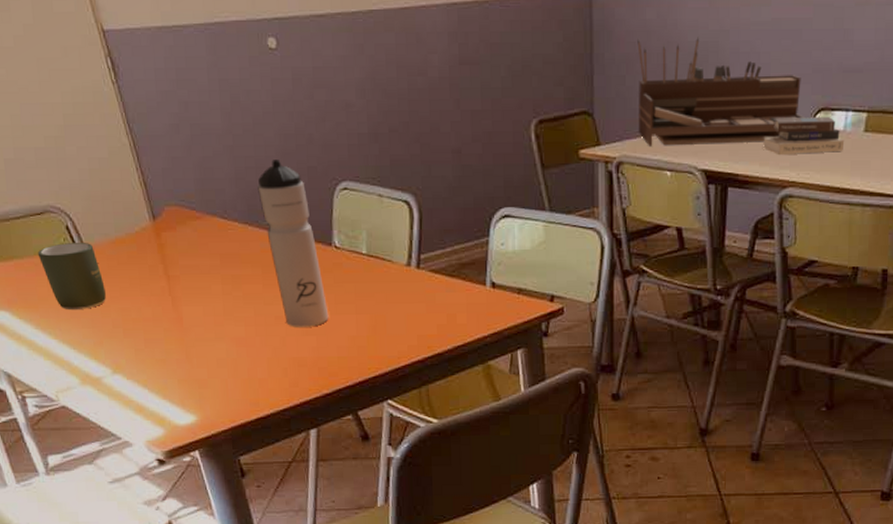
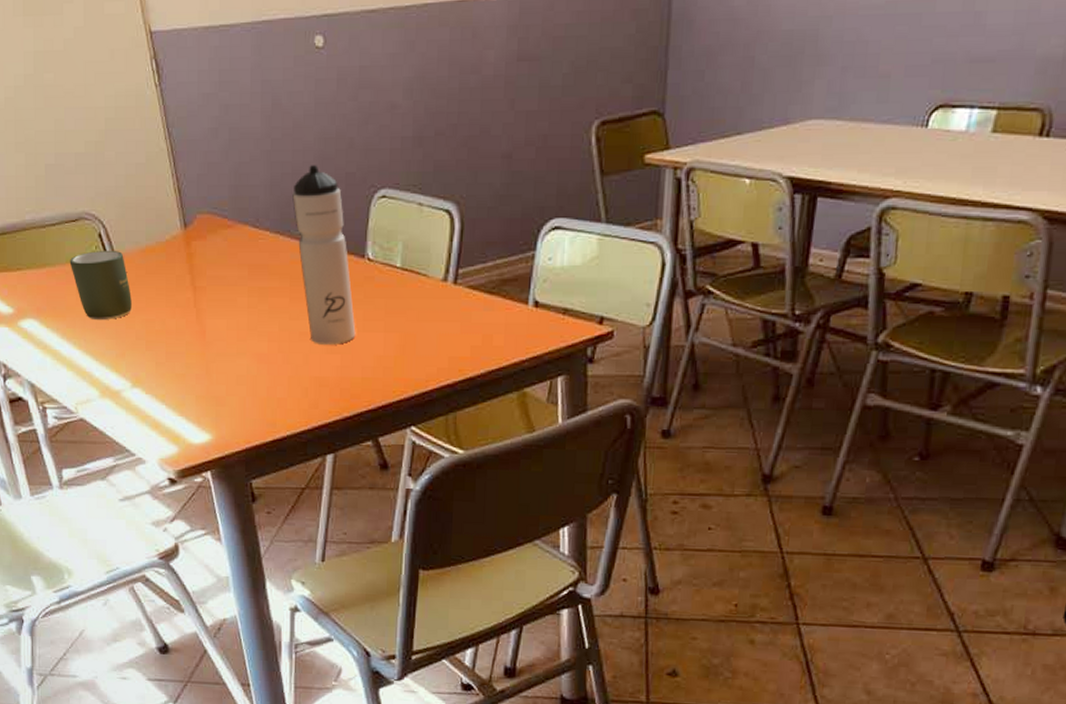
desk organizer: present [637,37,804,146] -> none [714,24,918,150]
books: present [762,117,845,156] -> none [862,115,966,161]

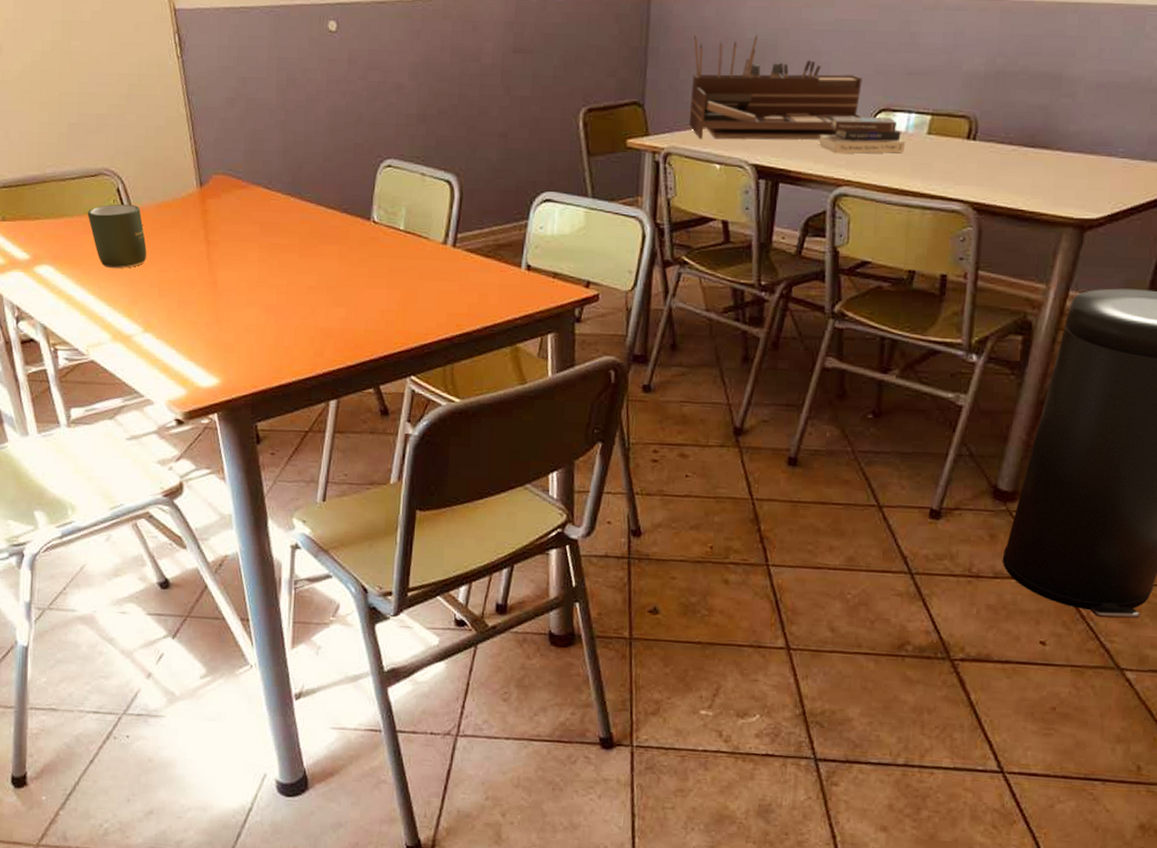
water bottle: present [292,165,356,345] -> none [304,135,361,299]
desk organizer: none [714,24,918,150] -> present [688,34,864,140]
books: none [862,115,966,161] -> present [817,116,906,154]

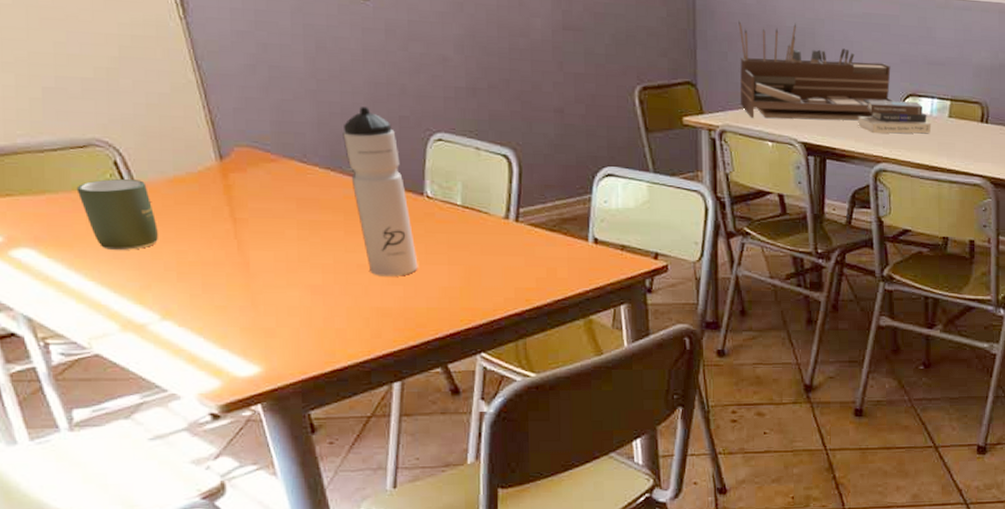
water bottle: none [304,135,361,299] -> present [343,107,418,277]

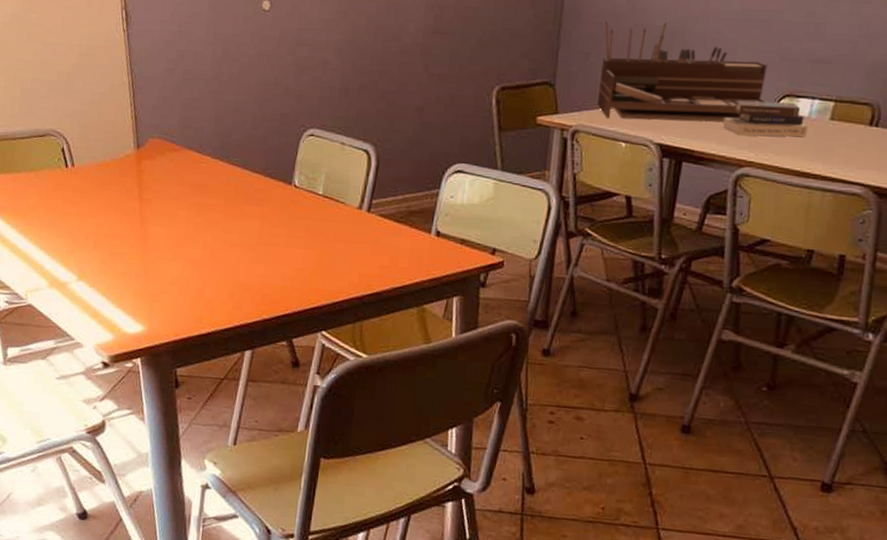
mug: present [76,178,158,251] -> none [33,162,85,222]
water bottle: present [343,107,418,277] -> none [233,105,280,256]

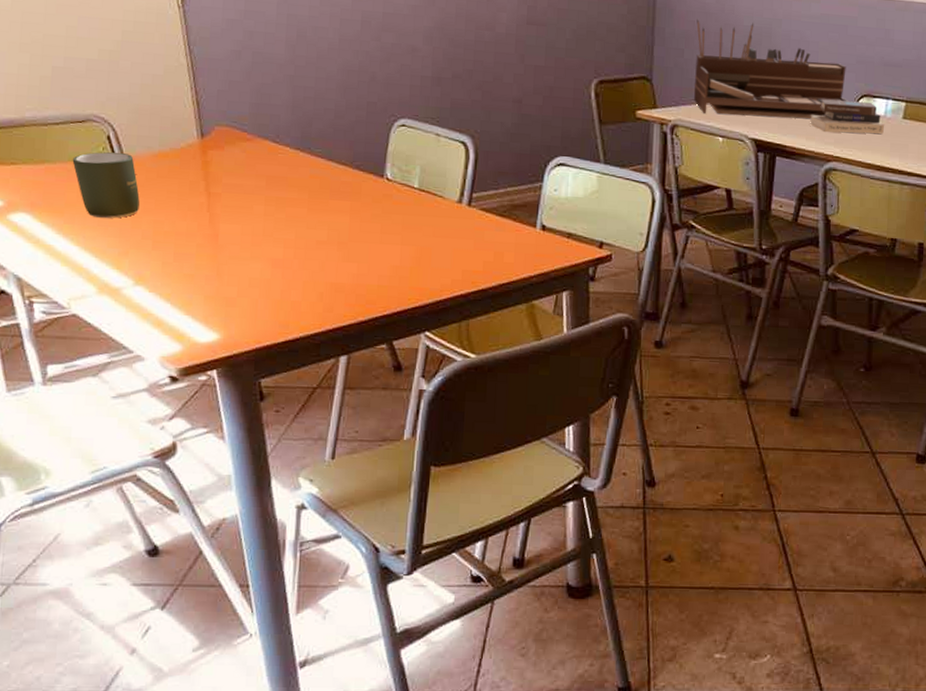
mug: none [33,162,85,222] -> present [72,151,140,219]

